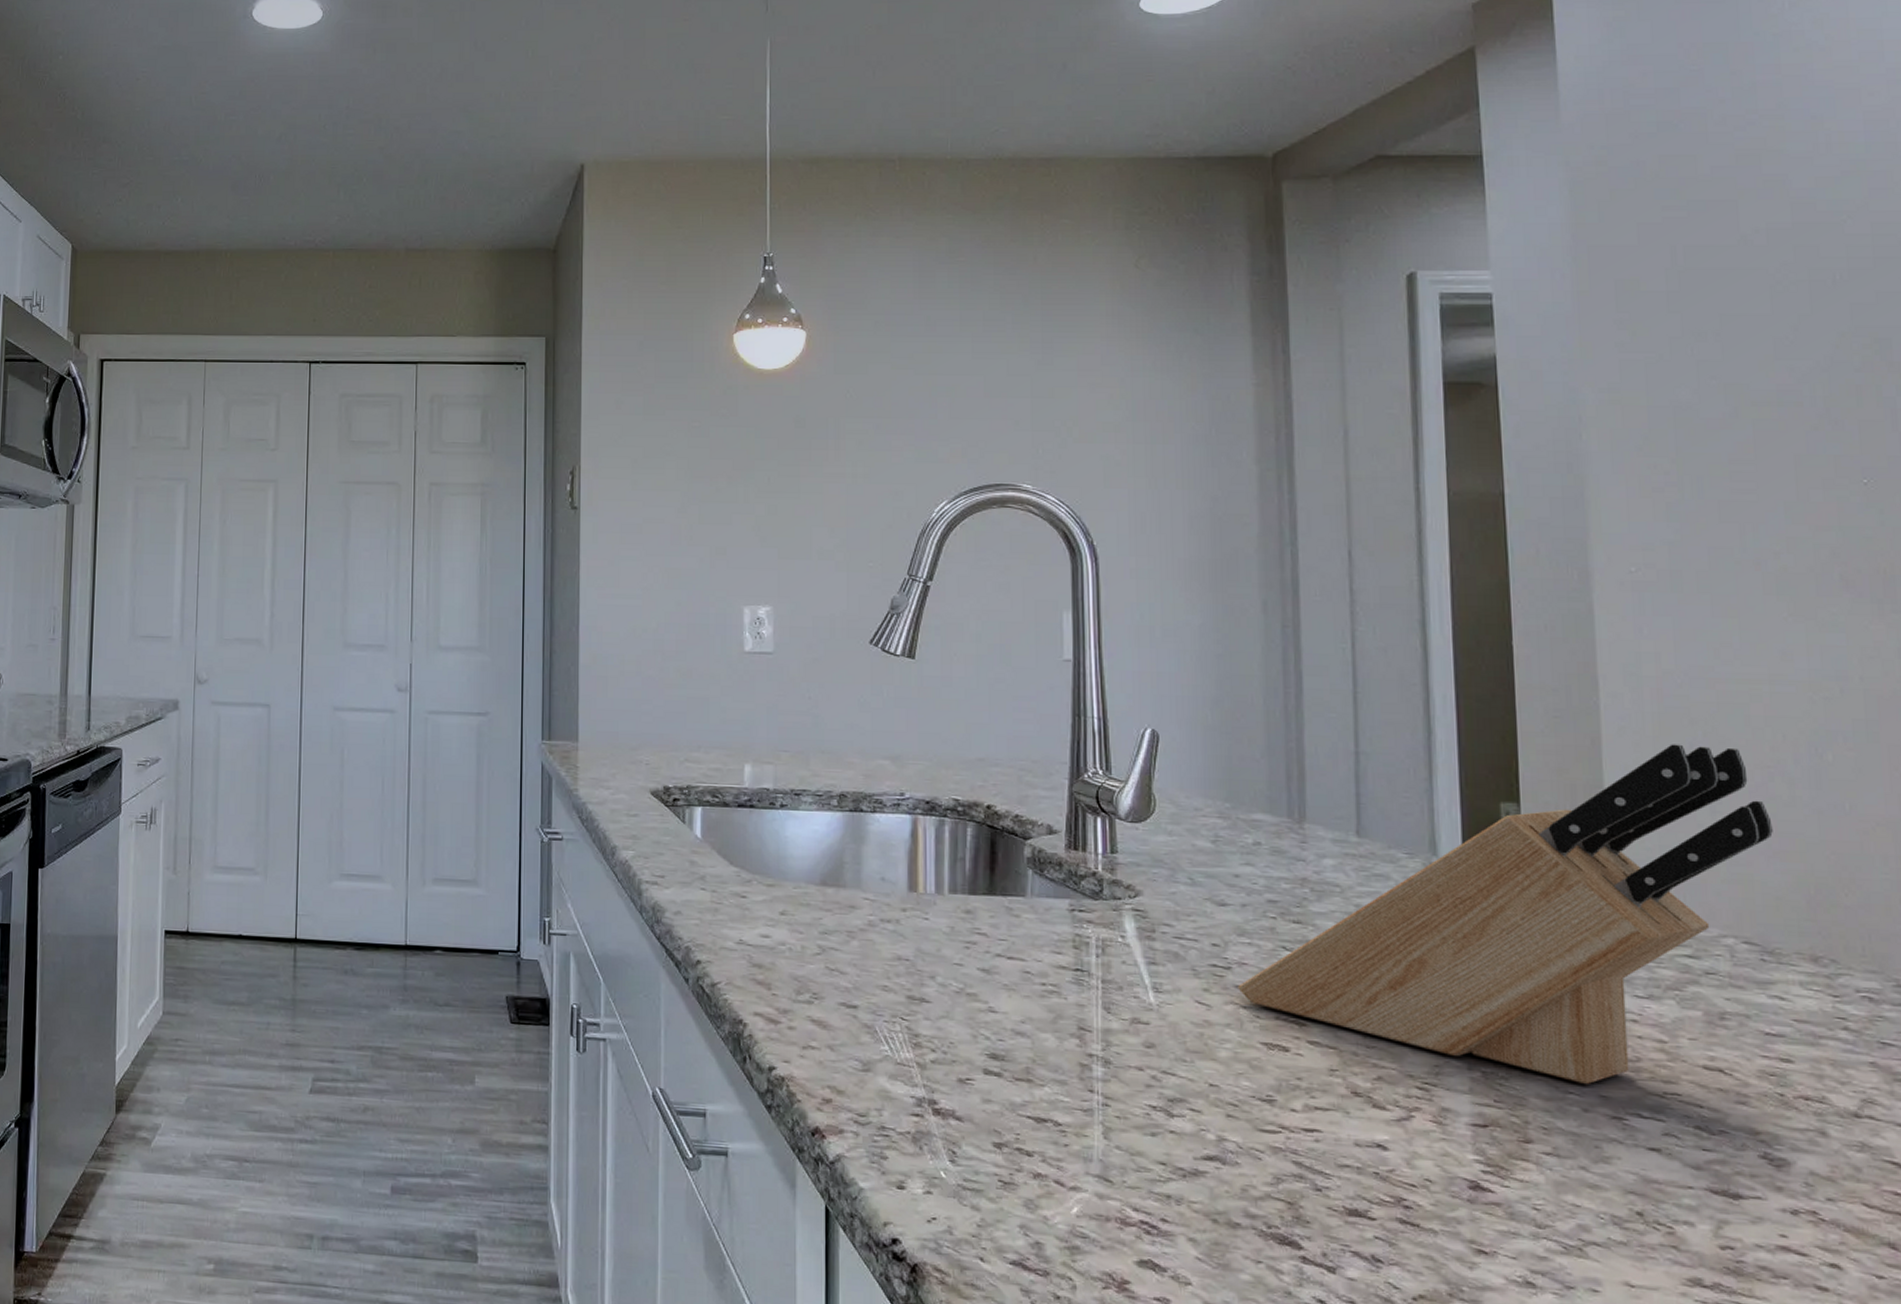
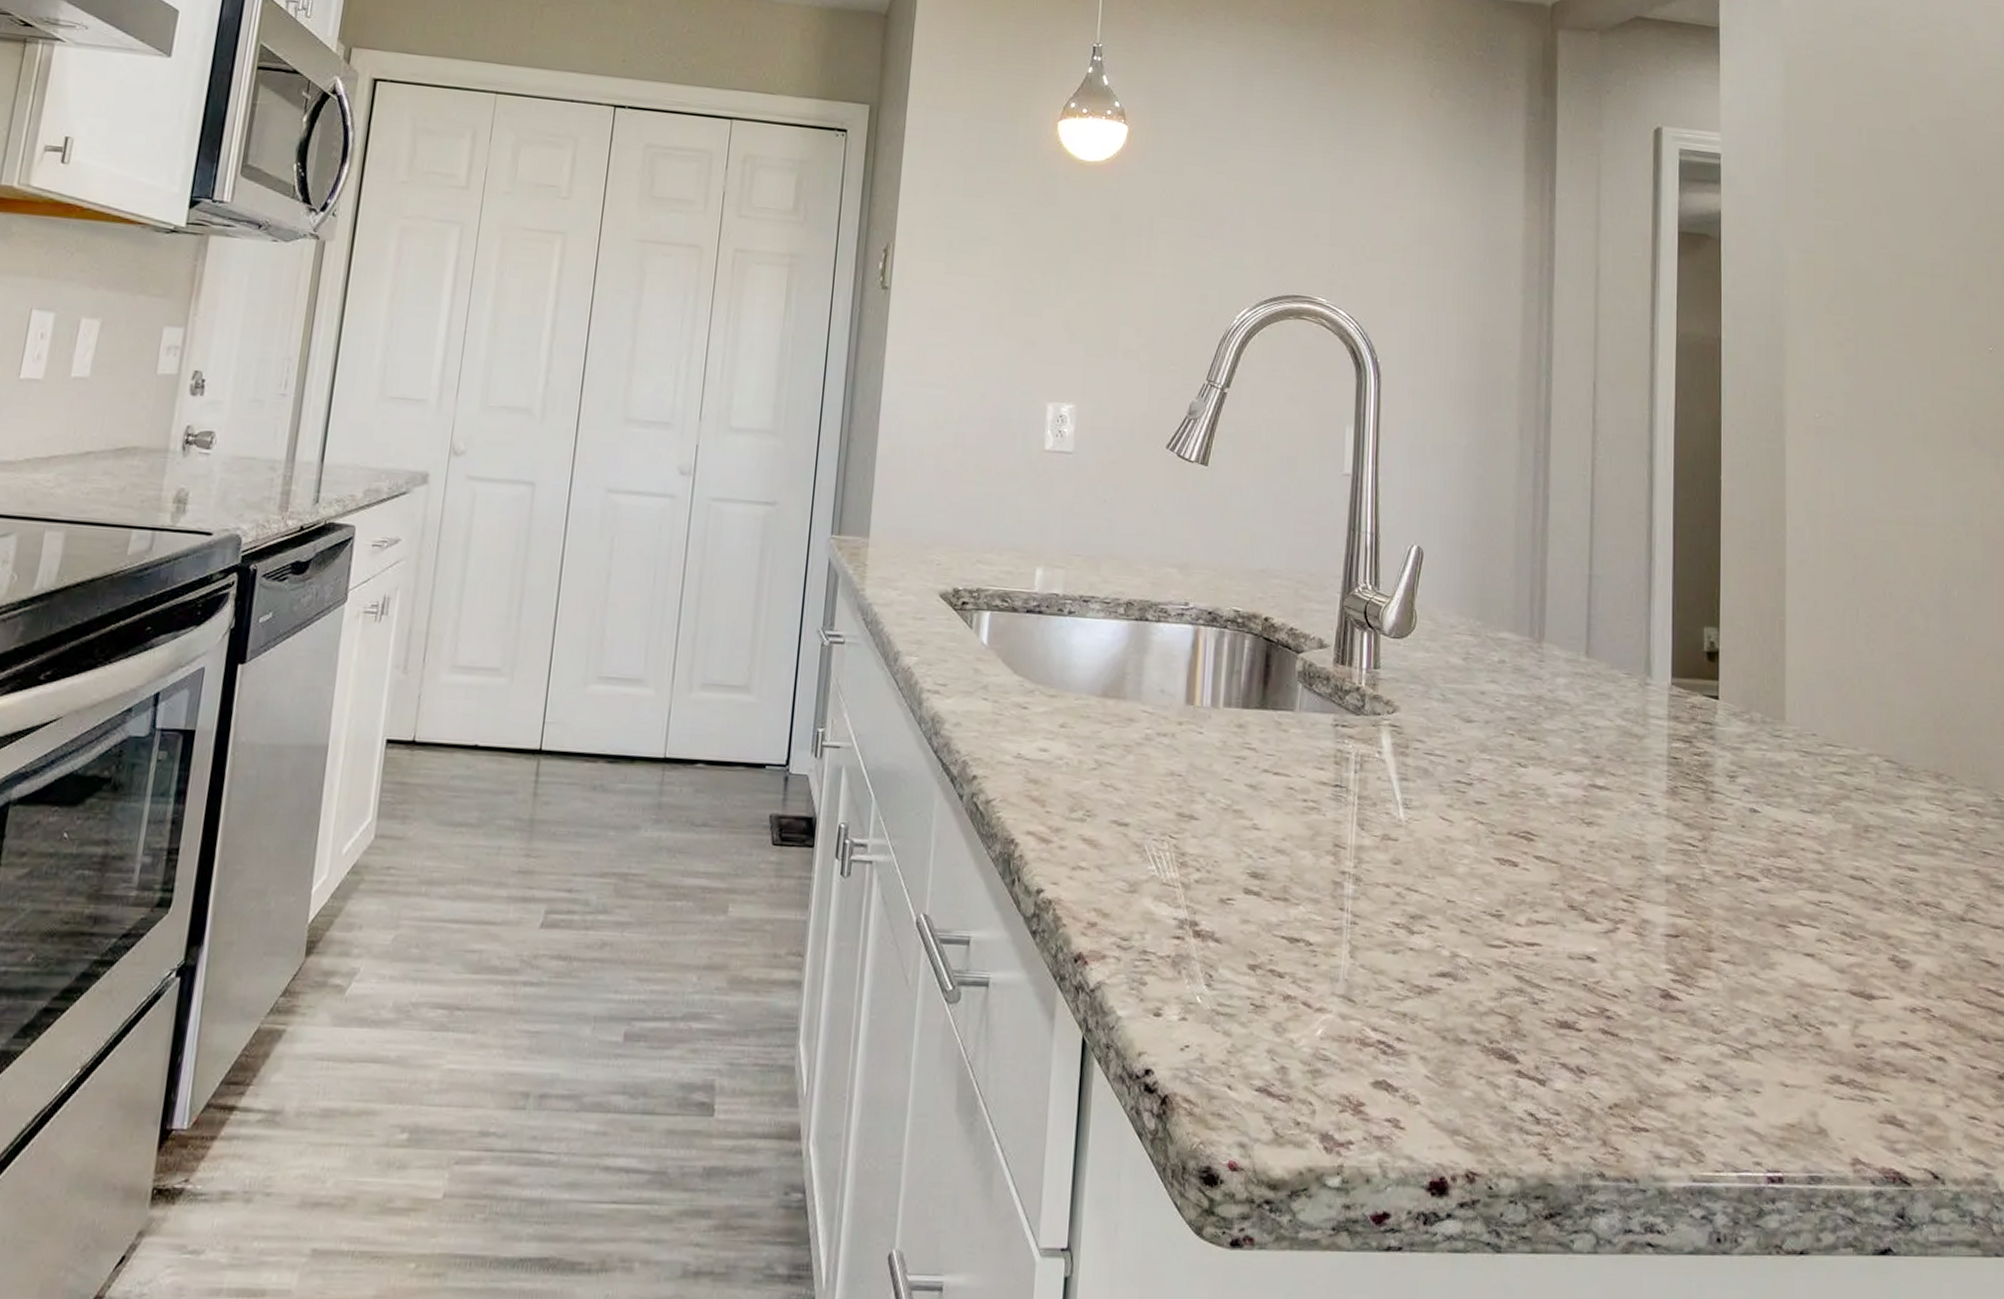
knife block: present [1238,744,1773,1085] -> none [1477,577,1911,895]

